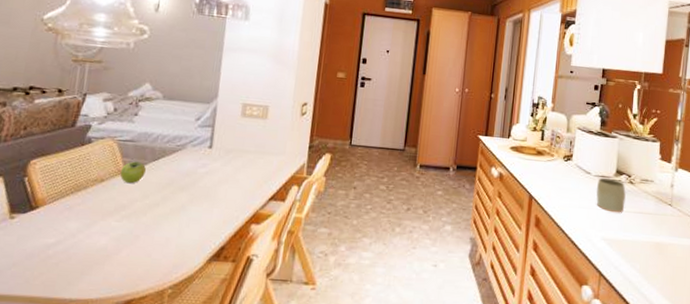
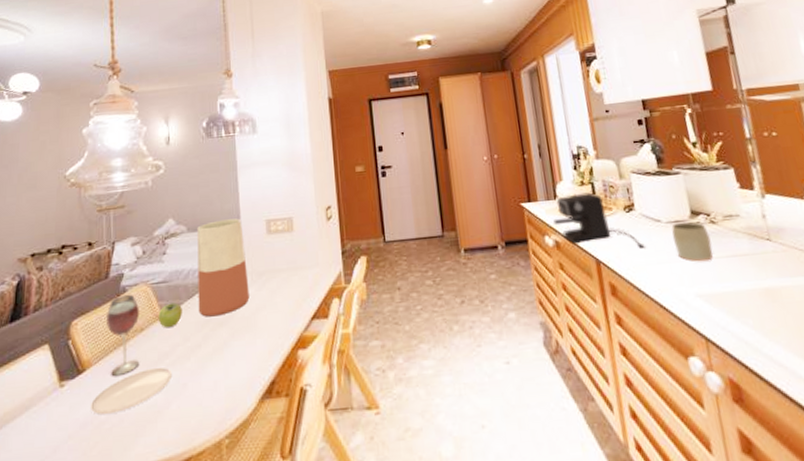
plate: none [38,216,127,251] -> present [90,367,173,415]
wineglass: none [65,145,103,218] -> present [107,294,139,376]
vase: none [161,94,219,182] -> present [197,218,250,317]
coffee maker: none [502,136,572,193] -> present [553,192,645,248]

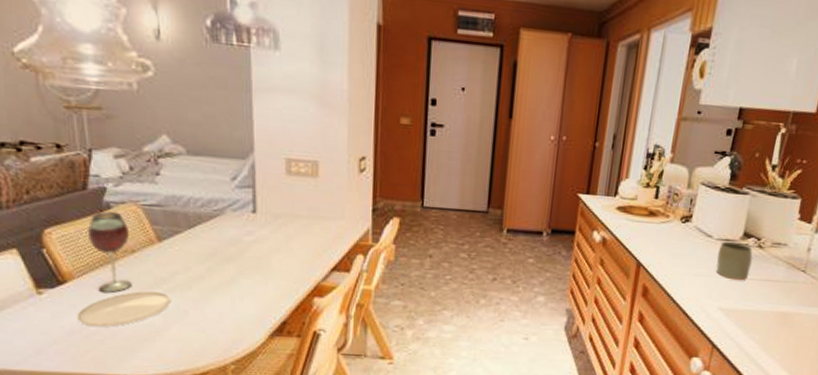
fruit: present [158,302,183,328] -> none [152,229,183,255]
vase: present [197,218,250,317] -> none [199,148,262,252]
coffee maker: present [553,192,645,248] -> none [607,194,689,259]

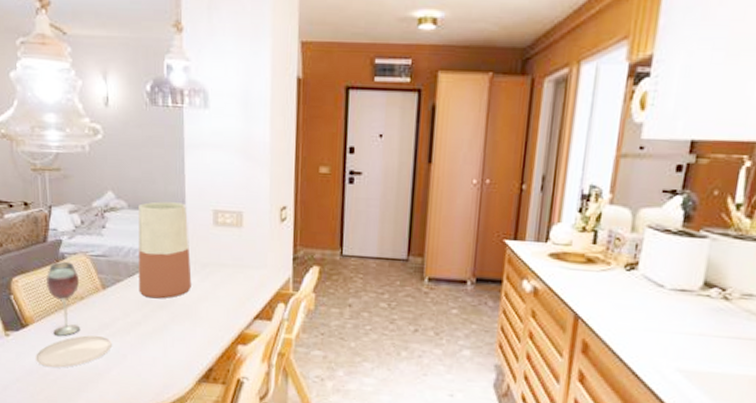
vase: none [199,148,262,252] -> present [138,201,192,299]
mug: present [716,241,753,281] -> none [671,291,717,338]

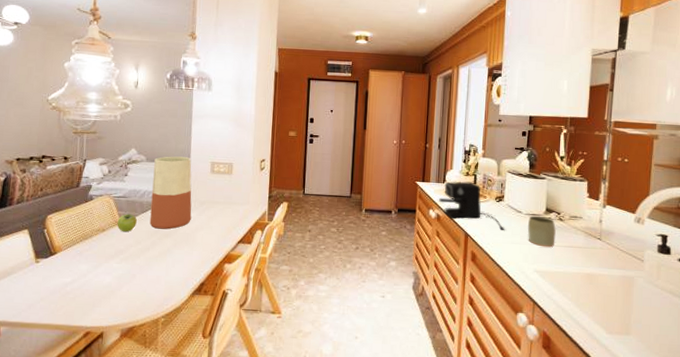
plate: present [34,335,113,368] -> none [58,259,125,288]
wineglass: present [47,261,79,336] -> none [75,202,103,261]
fruit: none [98,277,123,302] -> present [117,214,138,232]
coffee maker: none [538,239,636,312] -> present [439,181,505,230]
mug: none [671,291,717,338] -> present [527,215,556,247]

